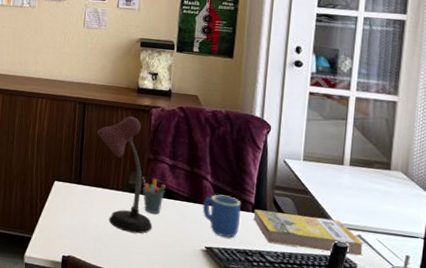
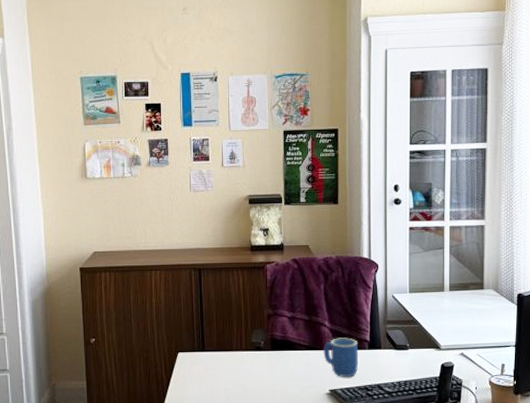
desk lamp: present [97,115,153,234] -> none [215,275,279,390]
pen holder: present [142,177,166,214] -> none [264,332,287,368]
book: present [253,209,363,256] -> none [370,343,466,375]

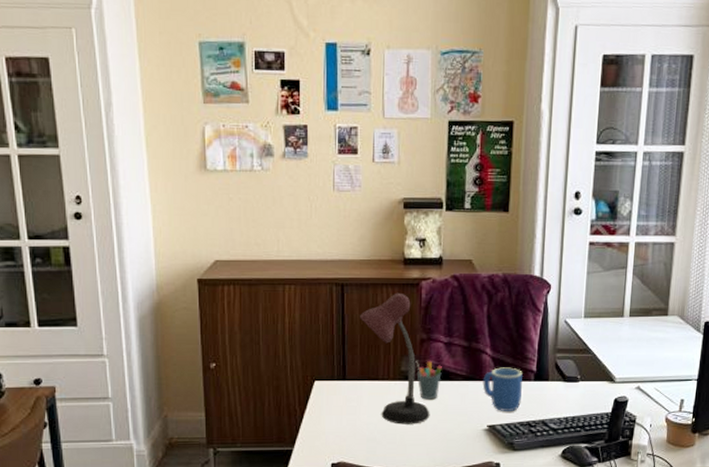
desk lamp: none [215,275,279,390] -> present [360,292,430,425]
pen holder: none [264,332,287,368] -> present [416,360,442,400]

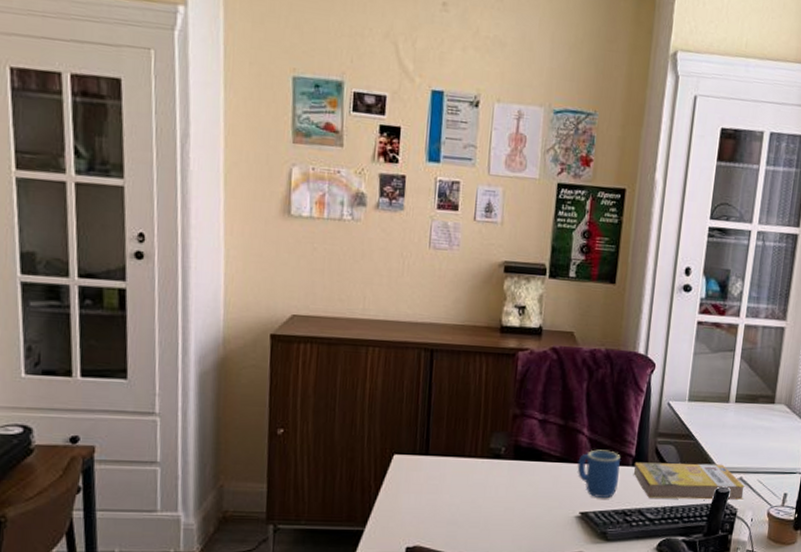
desk lamp: present [360,292,430,425] -> none [449,362,519,508]
pen holder: present [416,360,442,400] -> none [506,438,535,481]
book: none [535,375,642,409] -> present [633,462,745,500]

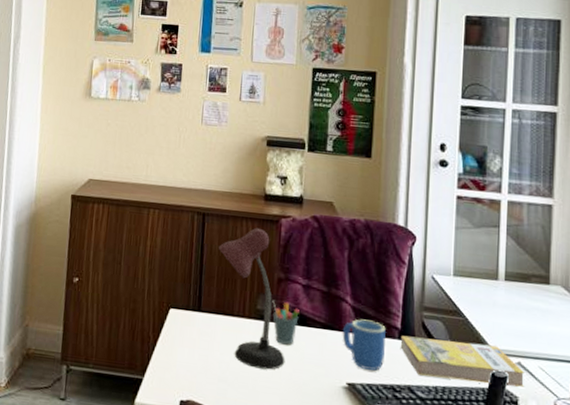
desk lamp: none [449,362,519,508] -> present [219,227,285,370]
pen holder: none [506,438,535,481] -> present [272,301,299,345]

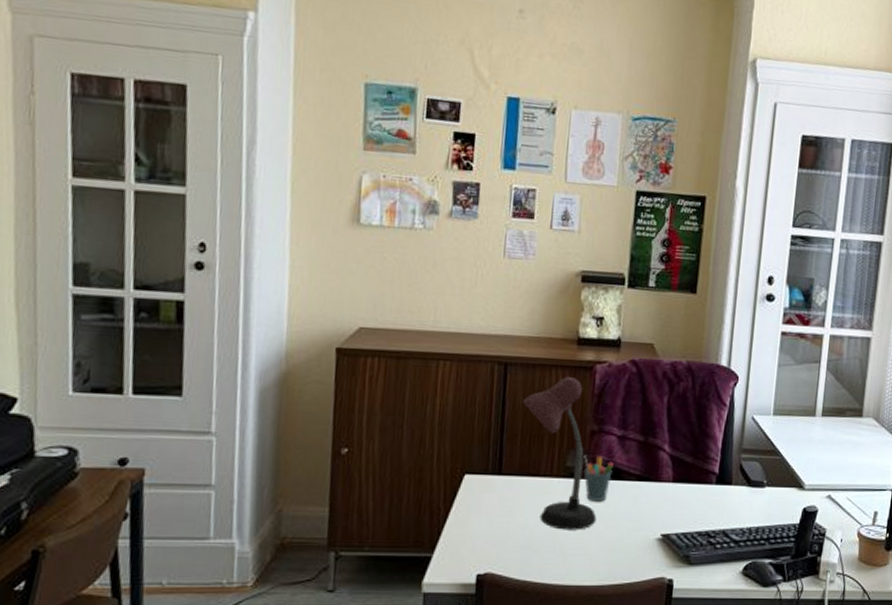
mug: present [342,319,386,371] -> none [657,467,703,520]
book: present [400,335,524,387] -> none [717,480,833,520]

